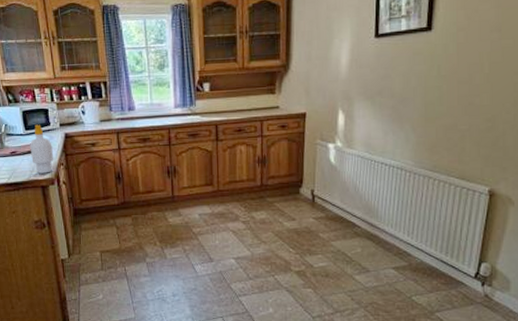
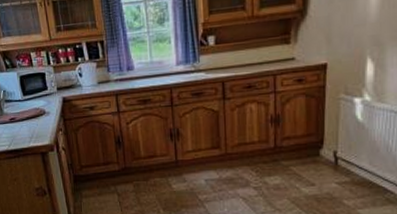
soap bottle: present [30,124,54,174] -> none [28,89,53,140]

